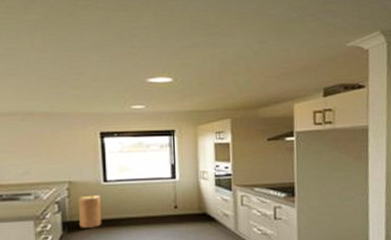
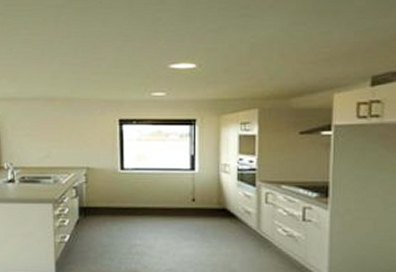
basket: present [78,194,102,228] -> none [94,182,118,215]

